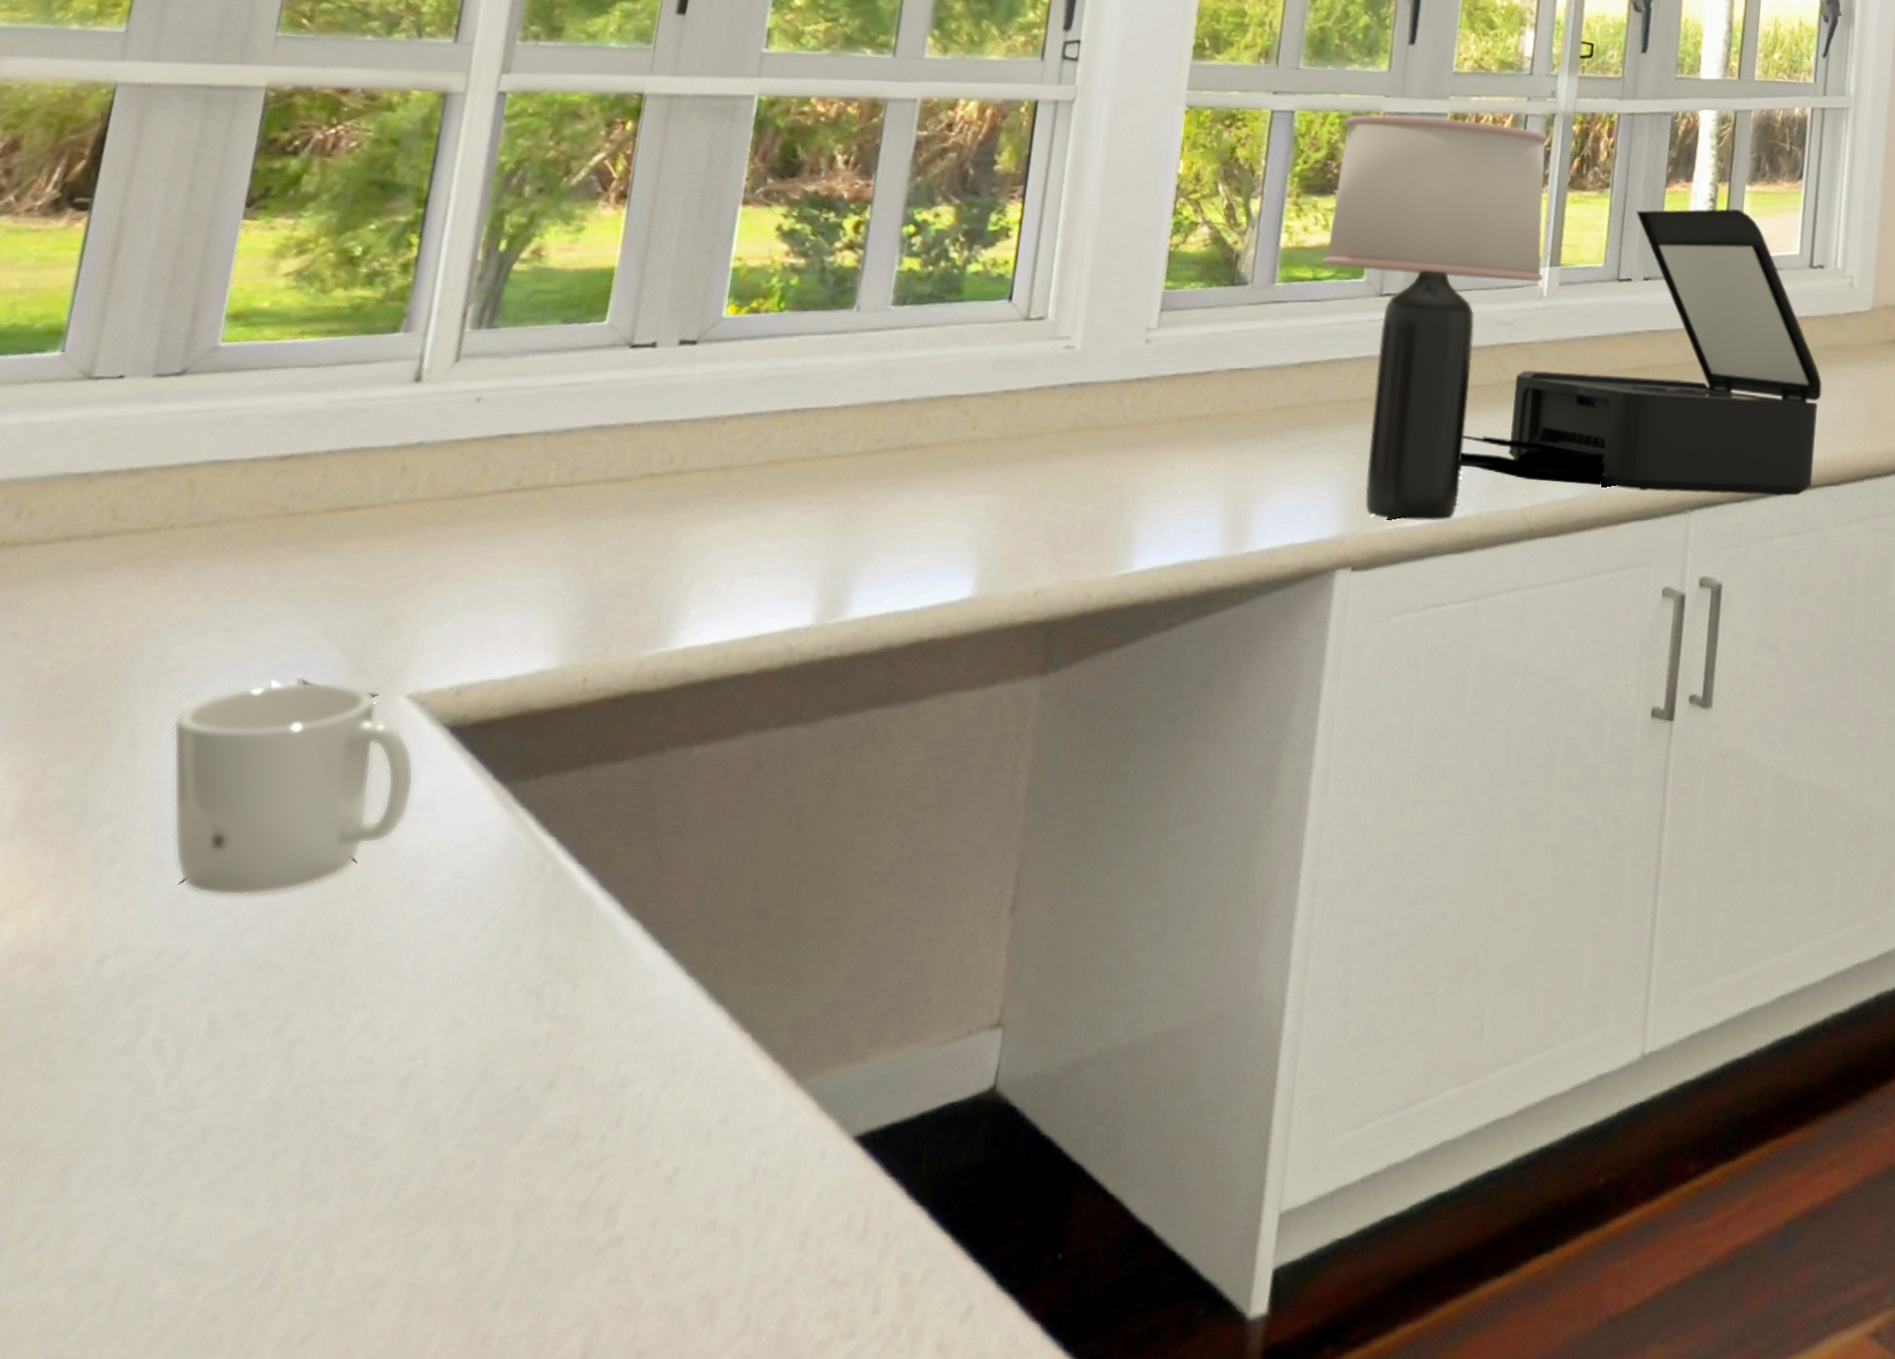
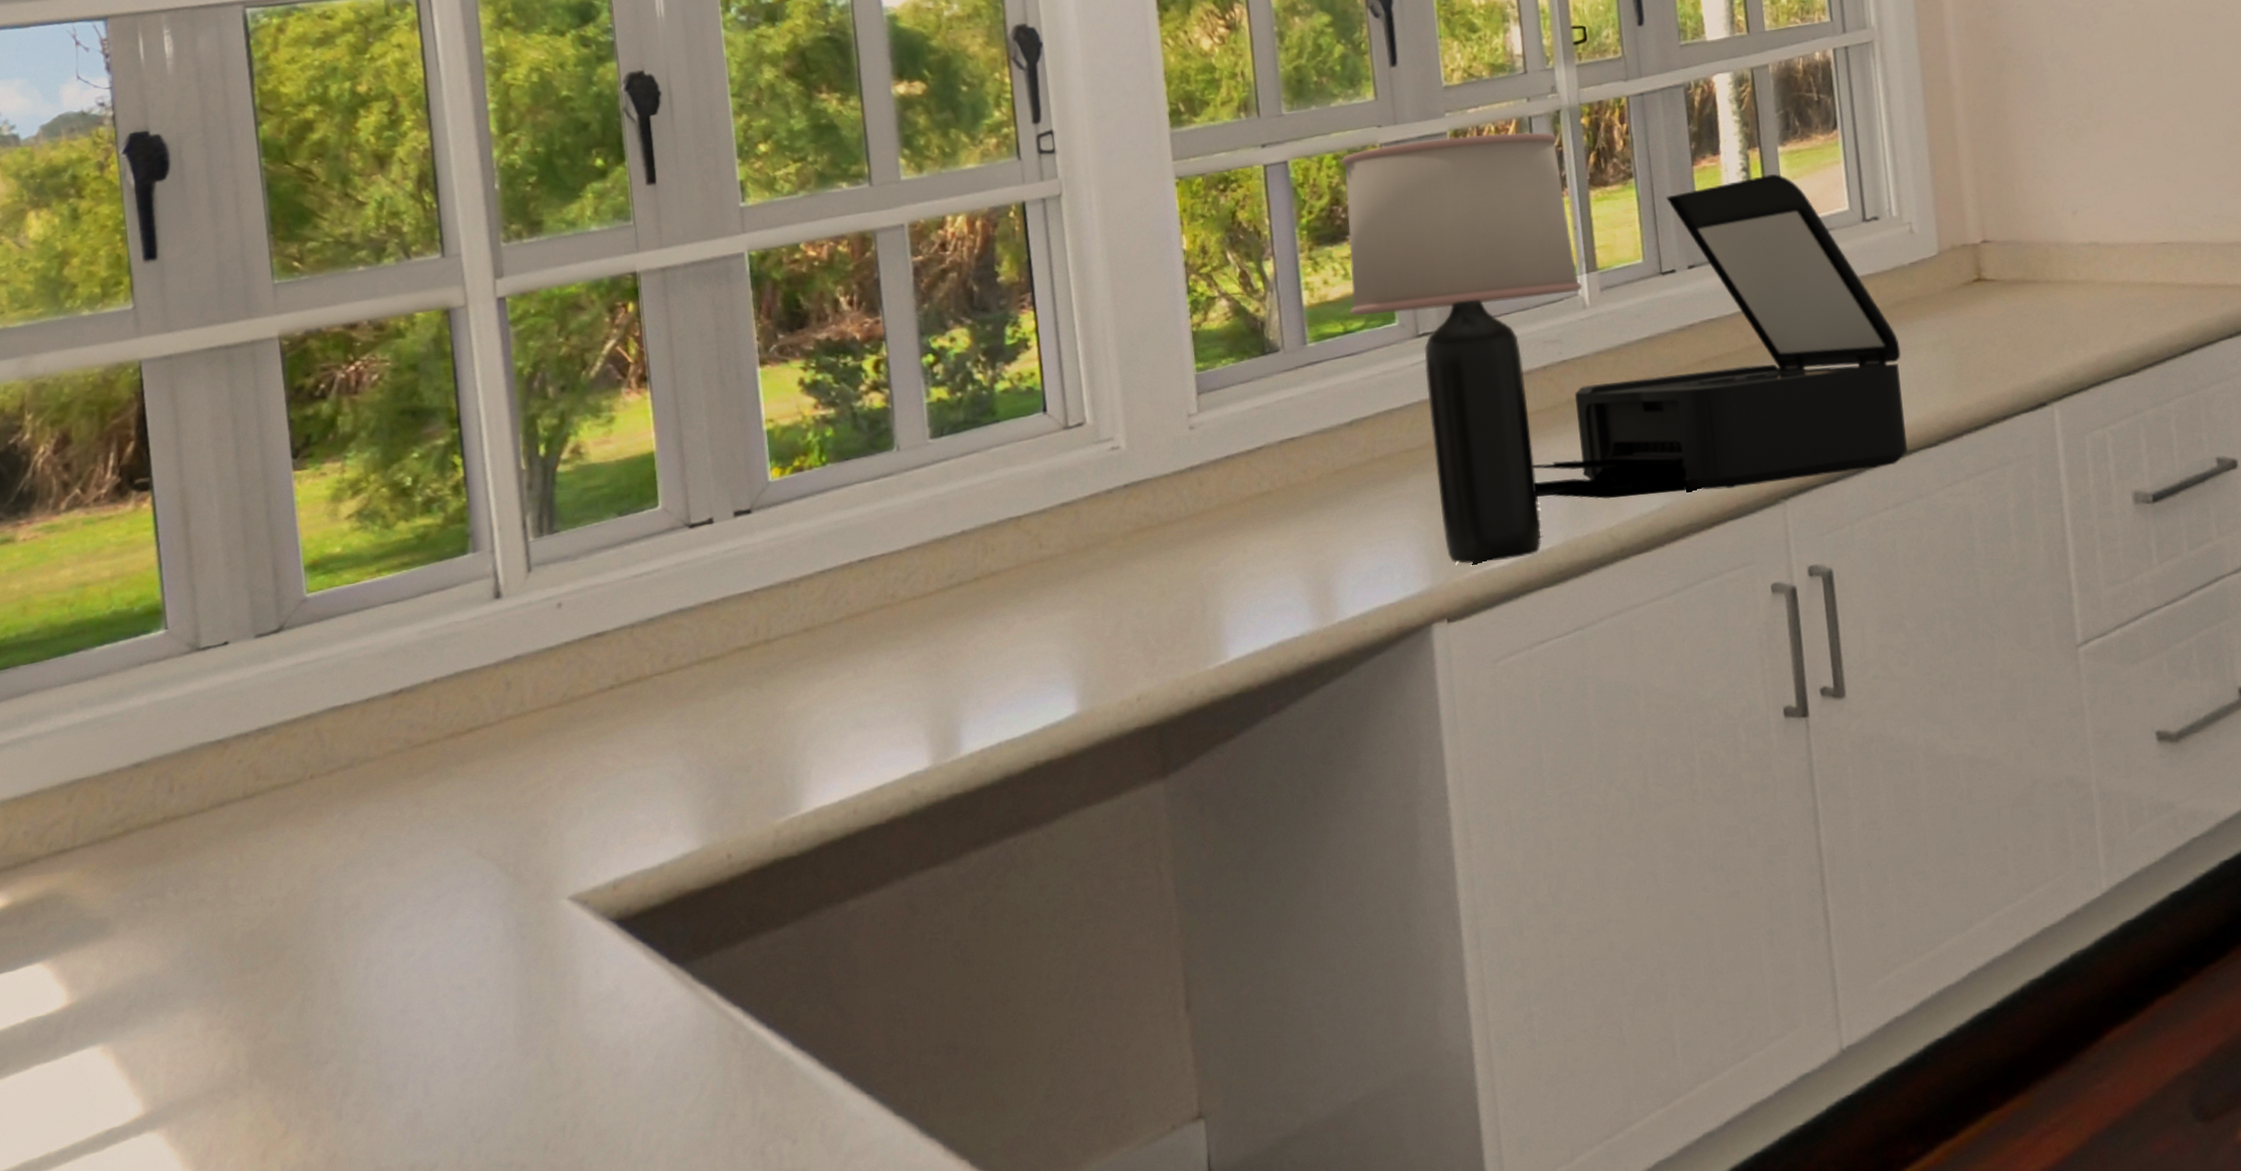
mug: present [173,681,415,896] -> none [364,895,599,1109]

